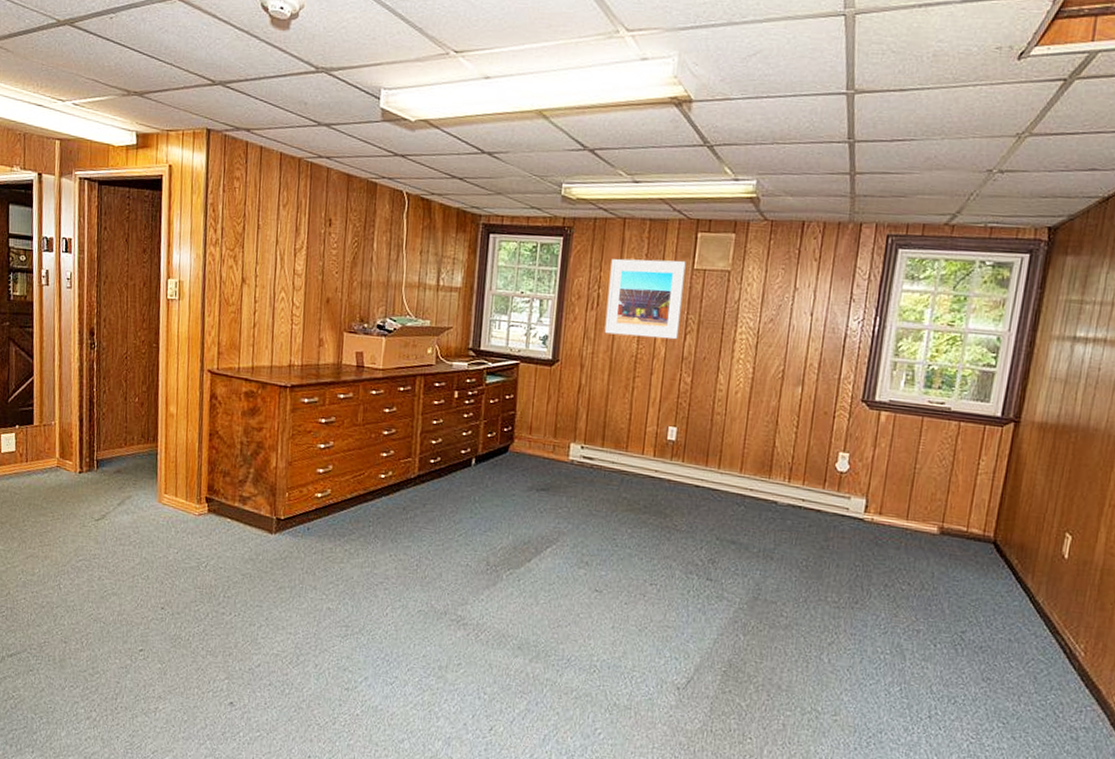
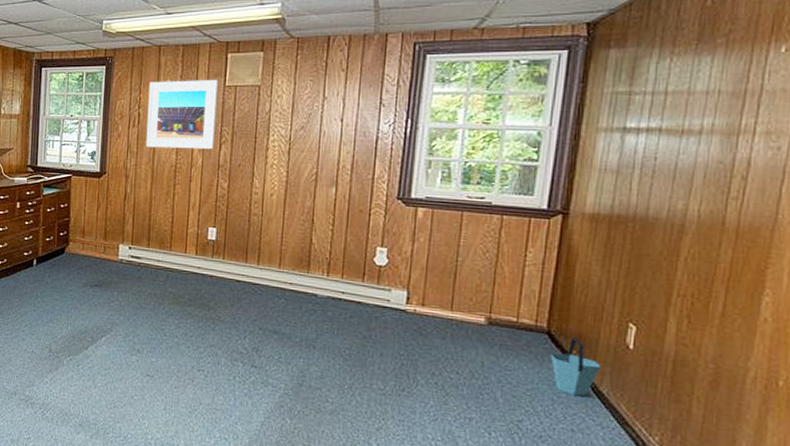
bucket: none [994,547,1039,606] -> present [550,338,602,397]

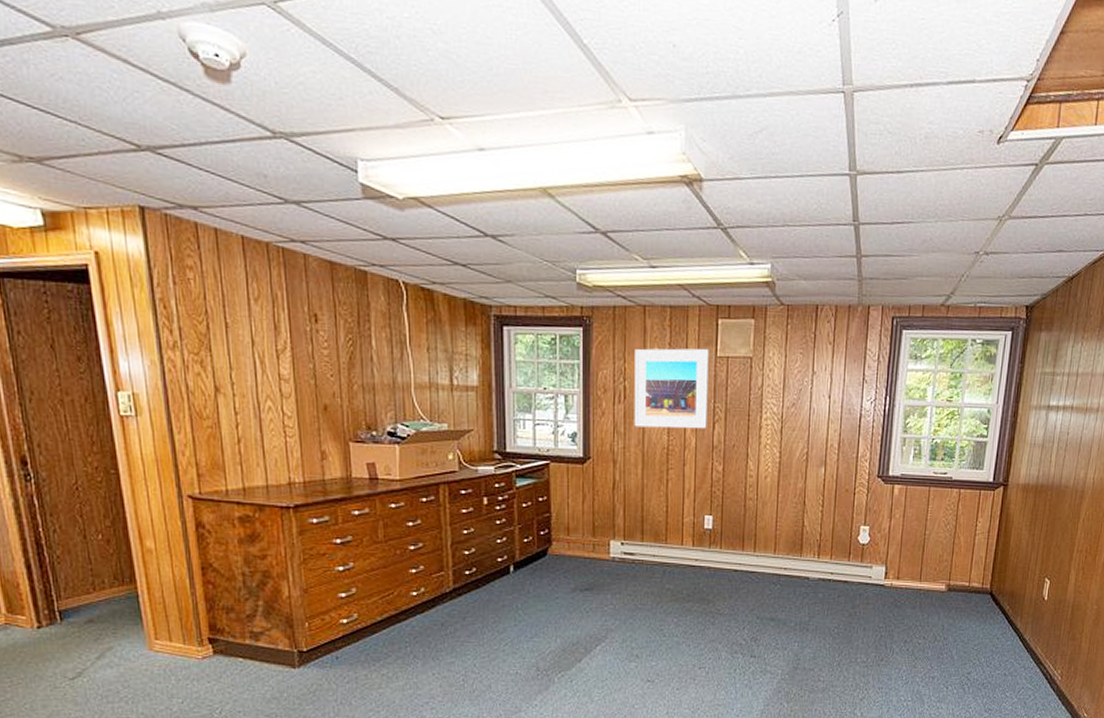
bucket: present [550,338,602,397] -> none [991,595,1026,645]

